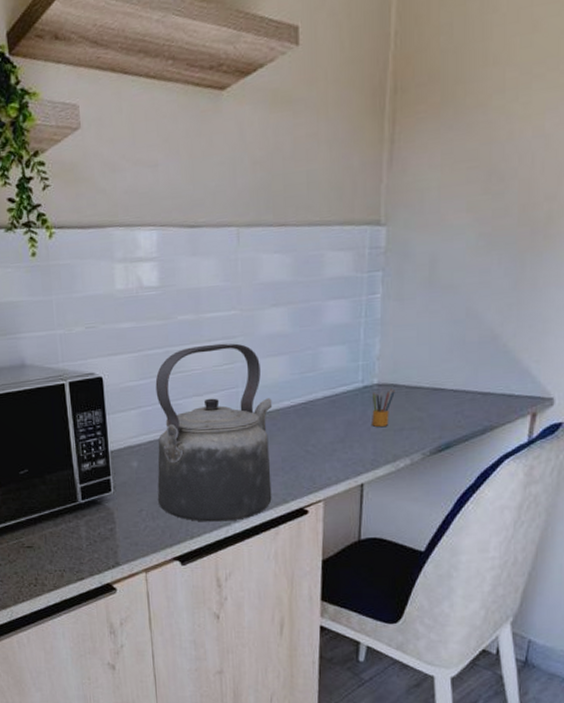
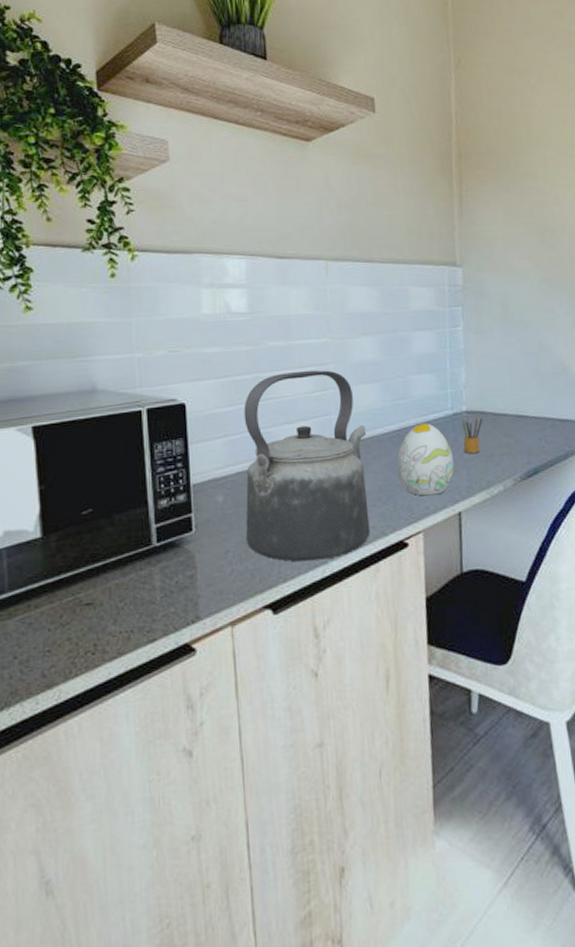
decorative egg: none [301,396,361,467] -> present [397,423,455,496]

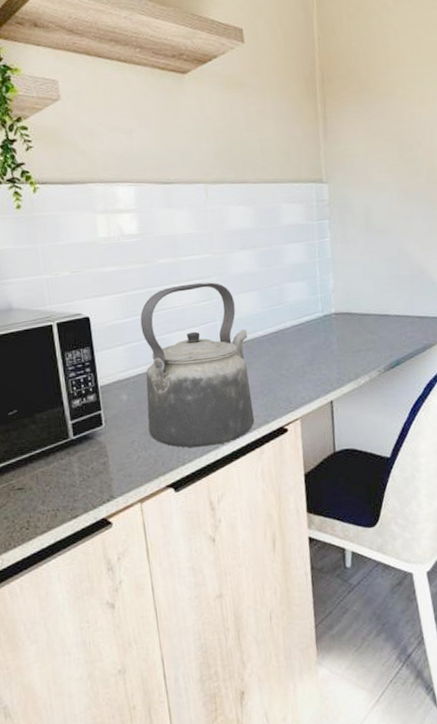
decorative egg: present [397,423,455,496] -> none [275,325,326,388]
pencil box: present [462,415,483,453] -> none [331,316,350,350]

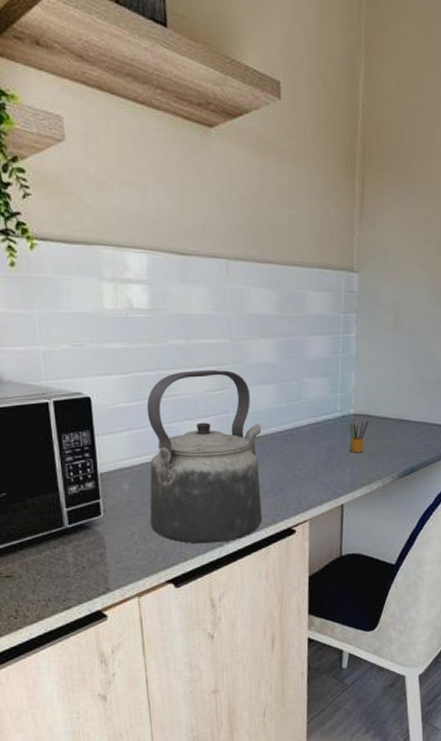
pencil box: none [331,316,350,350] -> present [349,418,368,453]

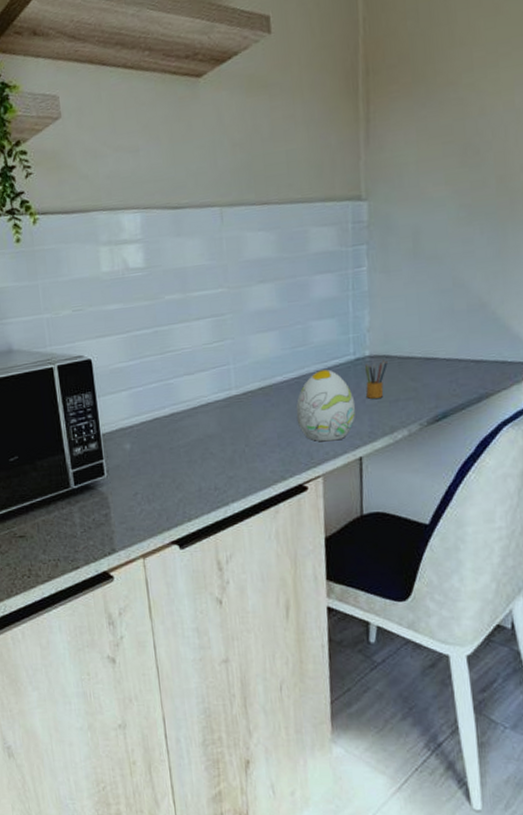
kettle: present [146,369,262,544] -> none [145,320,270,503]
decorative egg: none [288,424,340,490] -> present [296,369,356,442]

